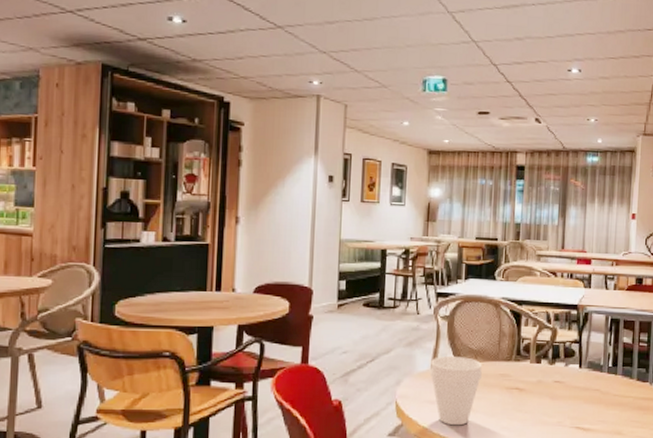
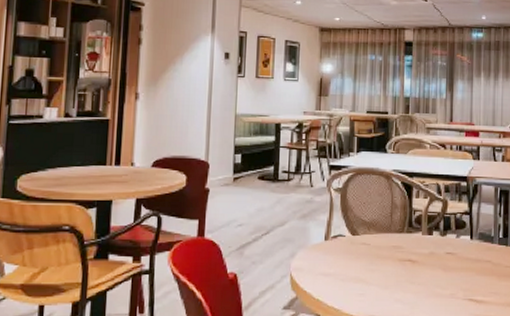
cup: present [429,355,482,426] -> none [323,228,375,299]

